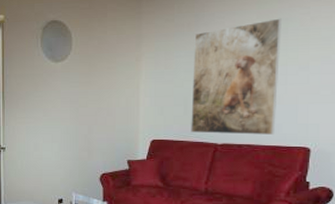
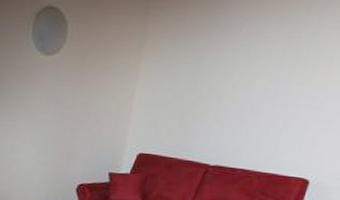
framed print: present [191,18,282,135] -> none [183,30,307,161]

